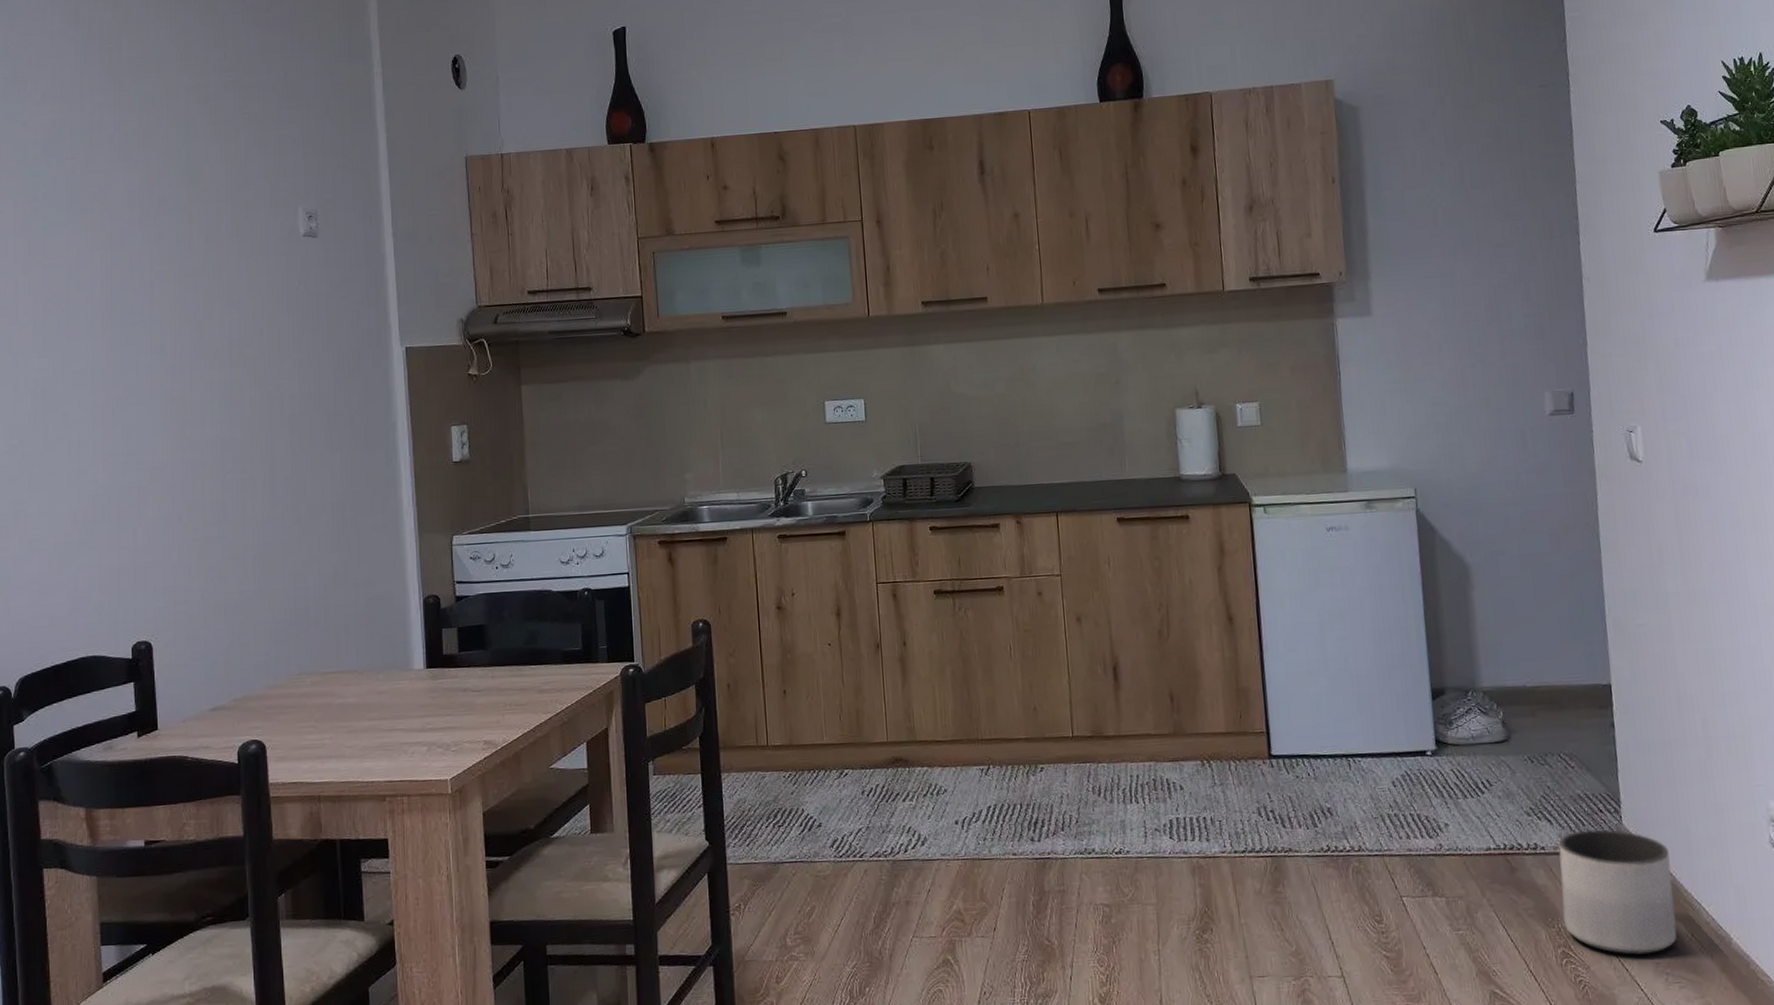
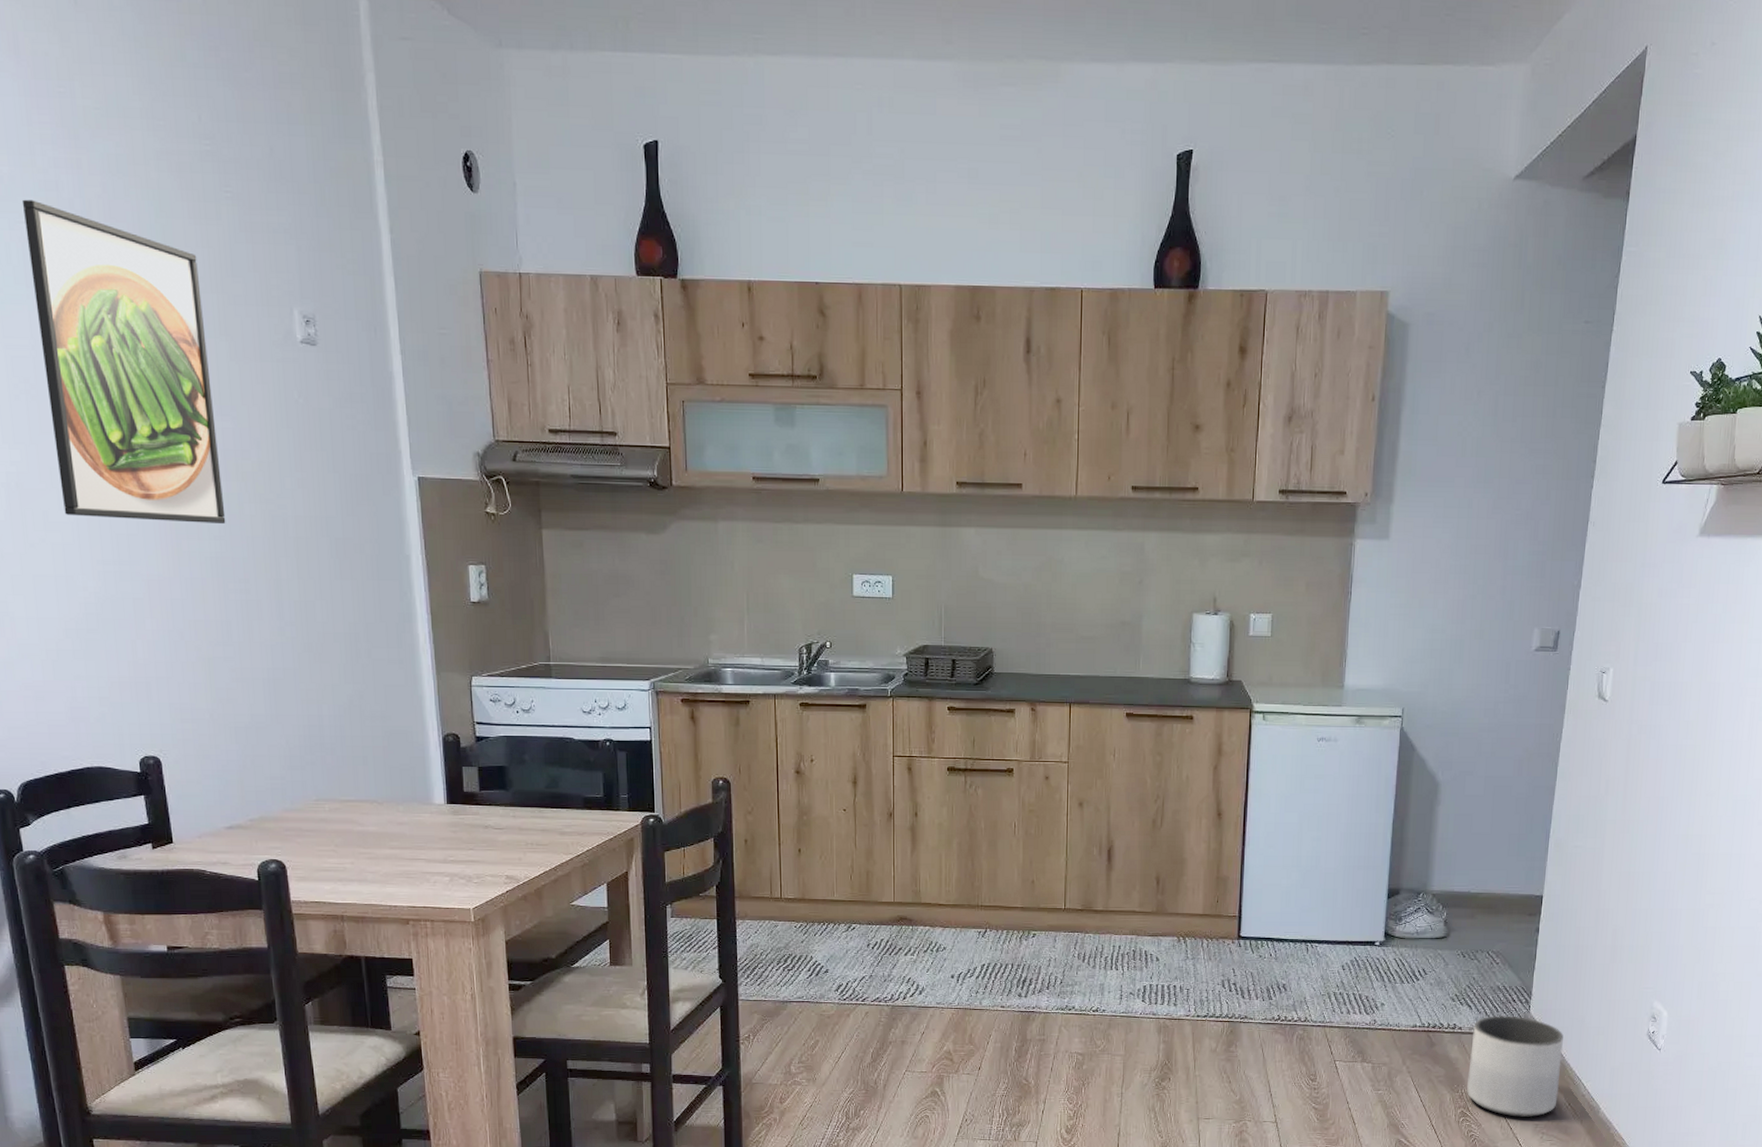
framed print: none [69,139,227,414] -> present [21,199,226,525]

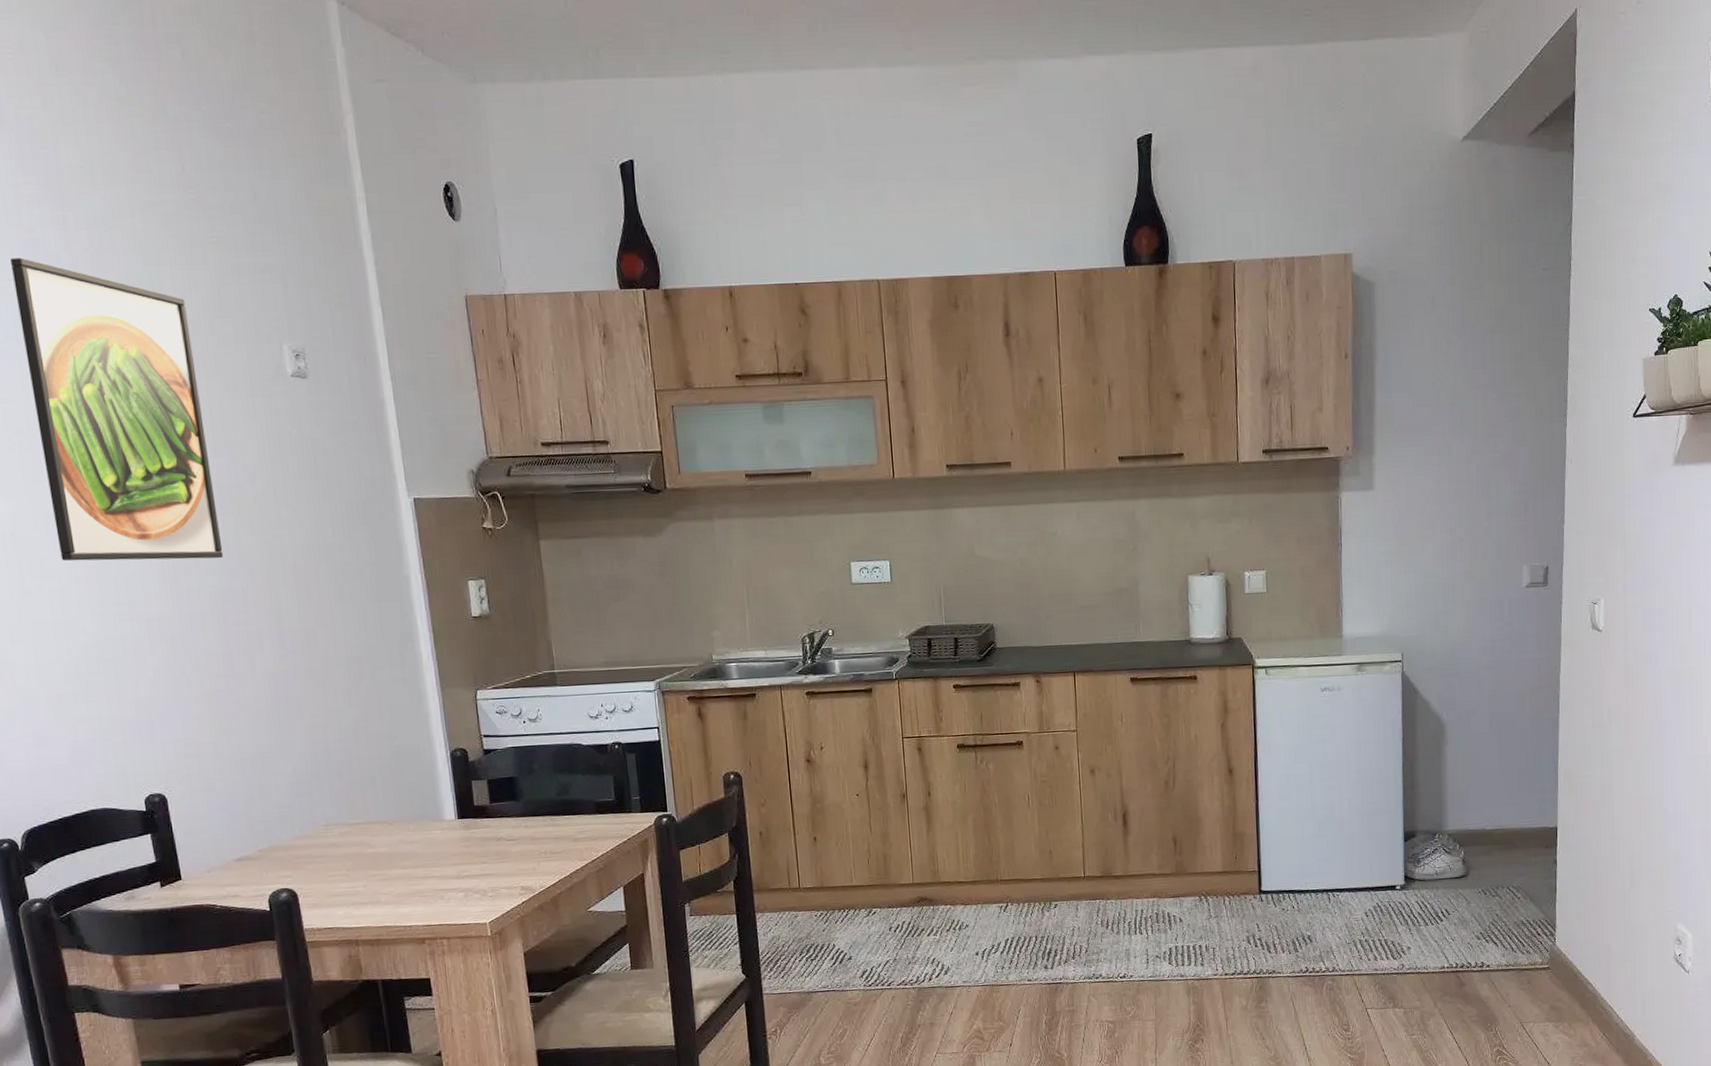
planter: present [1467,1016,1563,1117] -> none [1500,949,1593,1051]

